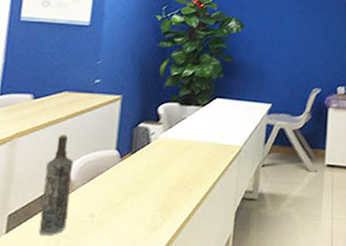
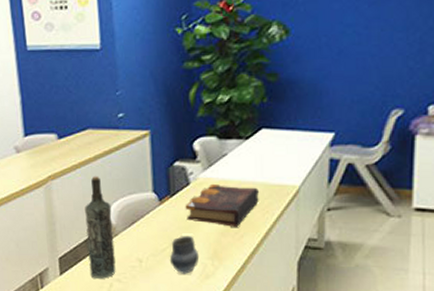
cup: none [121,189,150,227] -> present [169,235,200,274]
book: none [143,143,210,183] -> present [185,183,260,228]

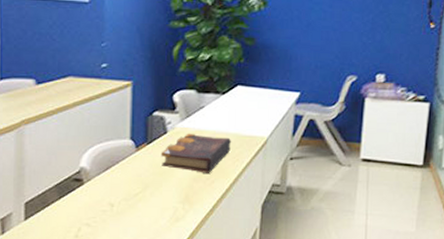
bottle: present [85,176,116,279] -> none [58,122,87,223]
cup: present [169,235,200,274] -> none [141,180,171,218]

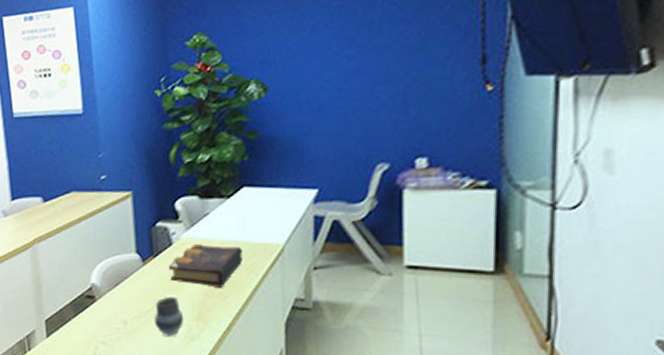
cup: none [141,180,171,218] -> present [154,296,184,336]

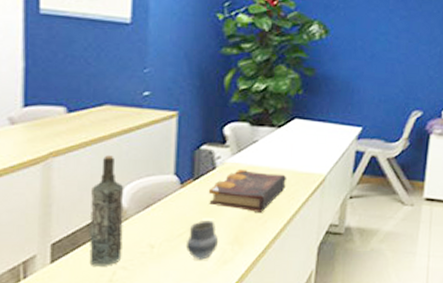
bottle: none [70,238,101,341] -> present [89,155,124,266]

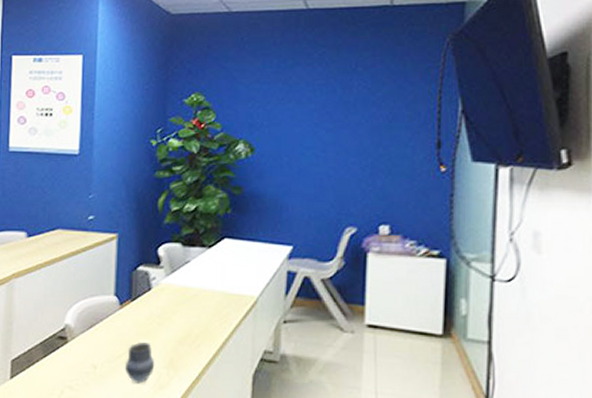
bottle: present [89,155,124,266] -> none [41,276,72,385]
book: present [208,168,288,214] -> none [145,290,219,337]

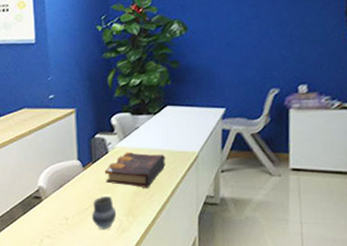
book: none [145,290,219,337] -> present [104,151,166,189]

